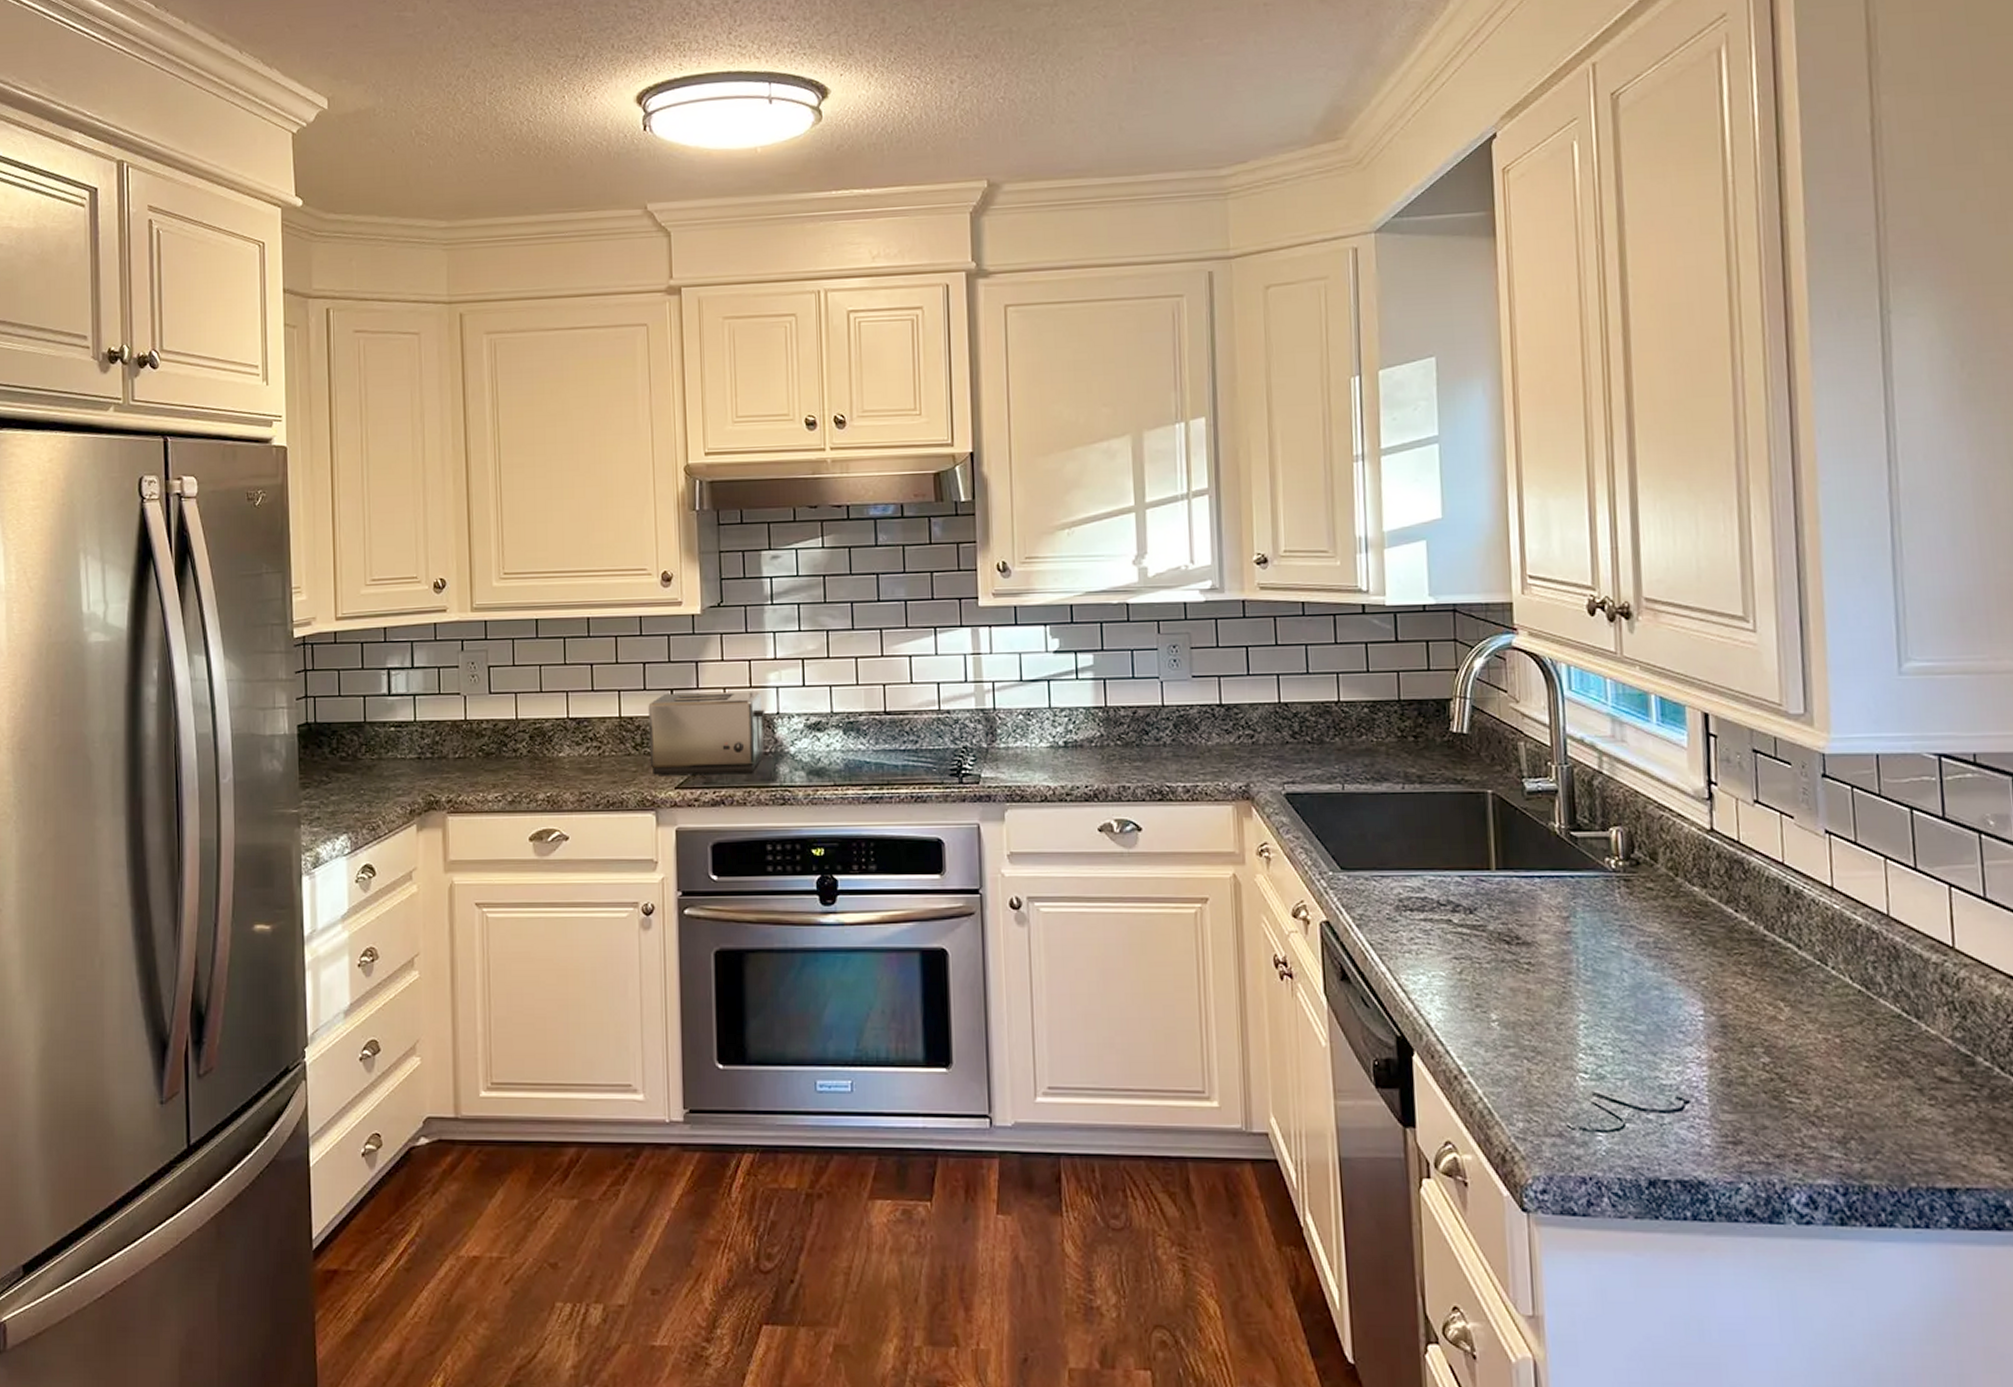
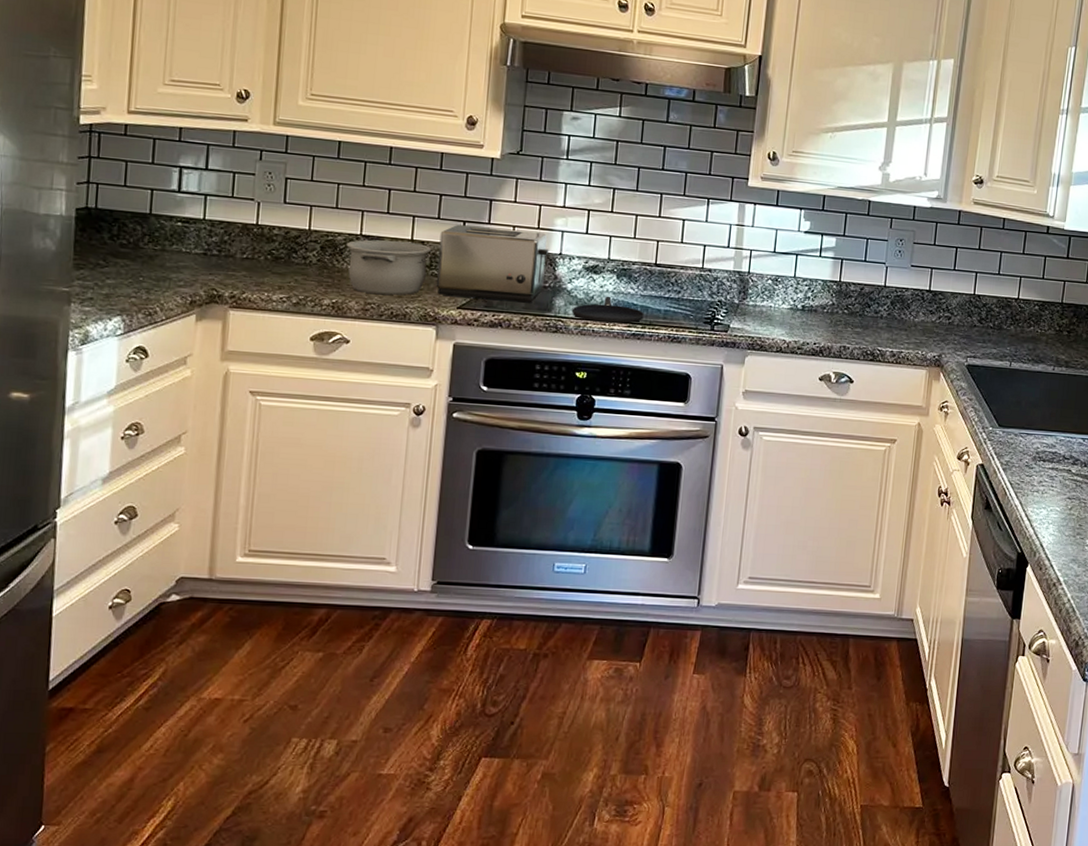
cooking pot: none [554,719,642,783] -> present [346,239,432,295]
frying pan: none [798,757,880,788] -> present [571,297,644,324]

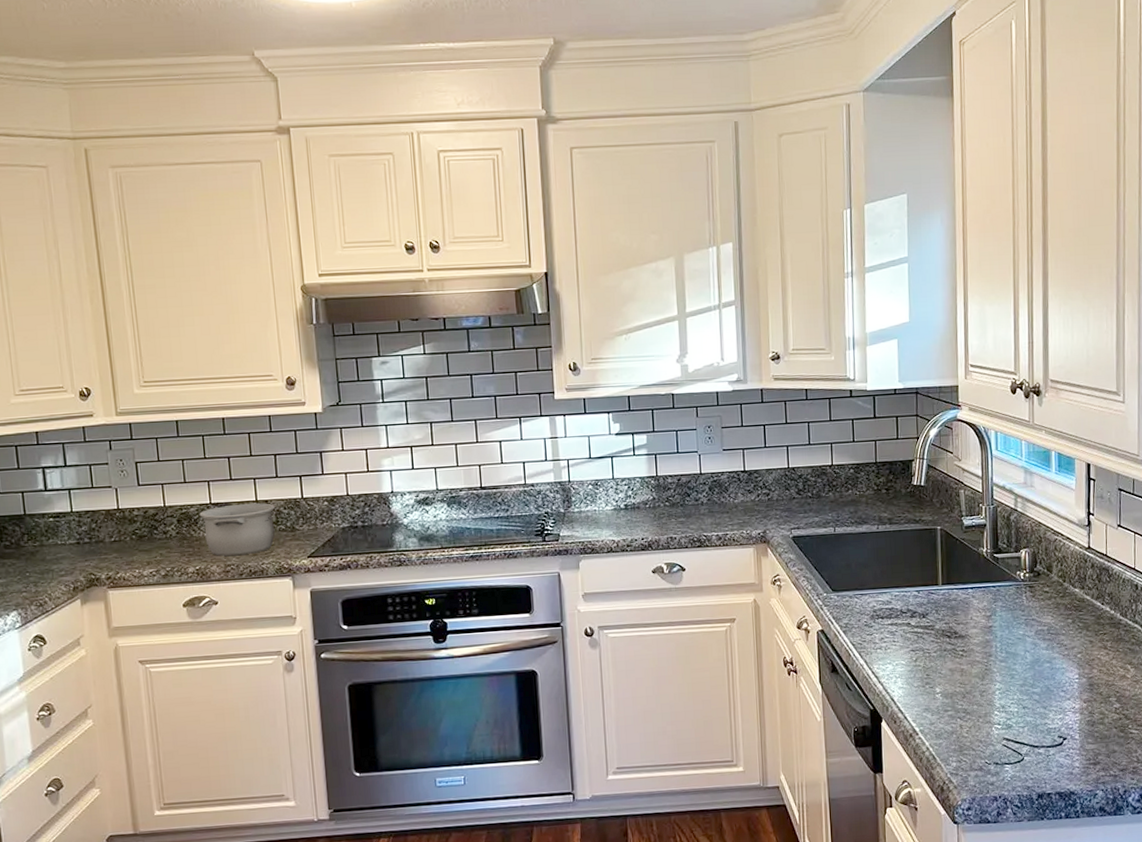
toaster: present [436,224,549,303] -> none [280,475,382,548]
frying pan: present [571,297,644,324] -> none [411,525,479,551]

